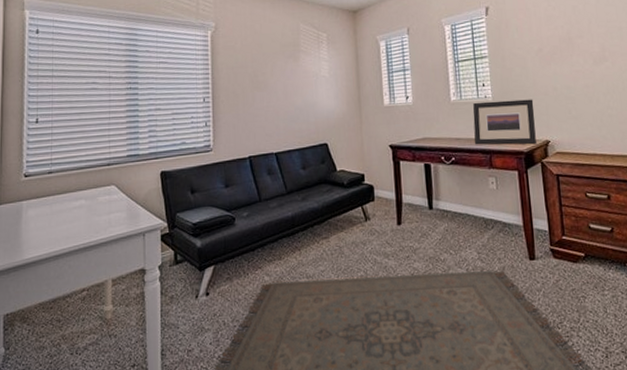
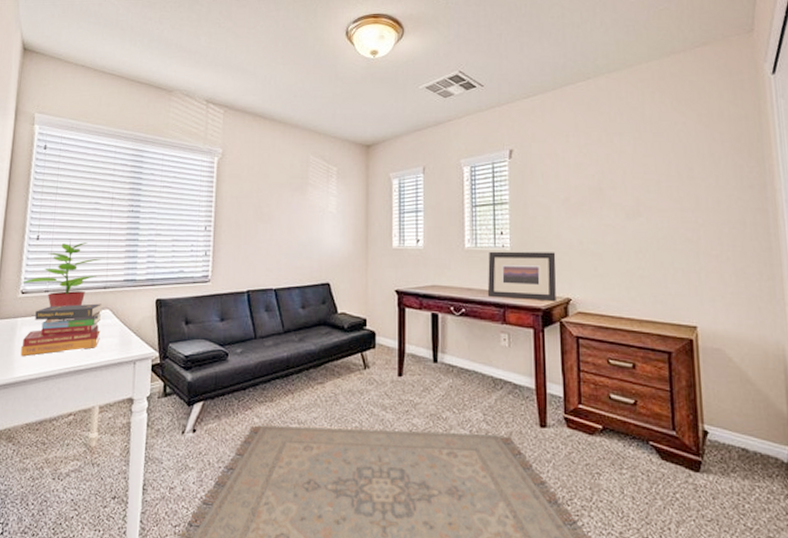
potted plant: none [23,121,102,188] -> present [21,240,100,308]
books: none [28,180,108,237] -> present [20,303,102,356]

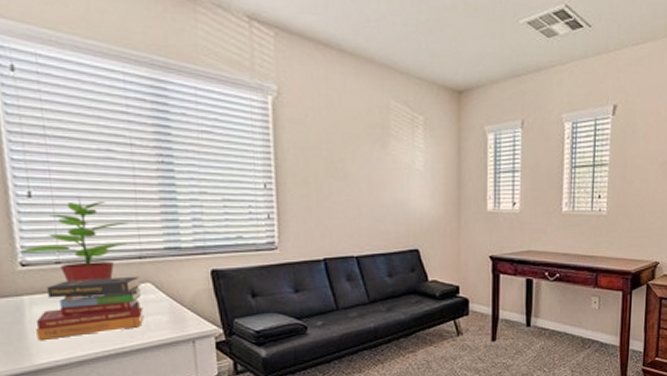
picture frame: present [487,251,557,302] -> none [581,215,649,265]

